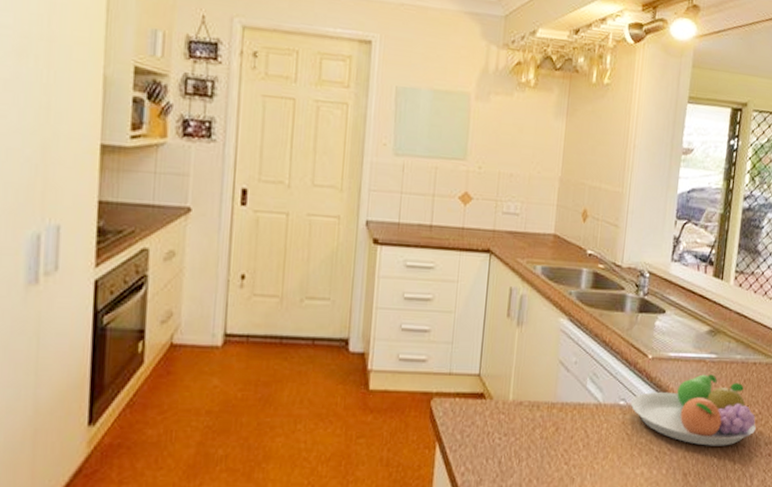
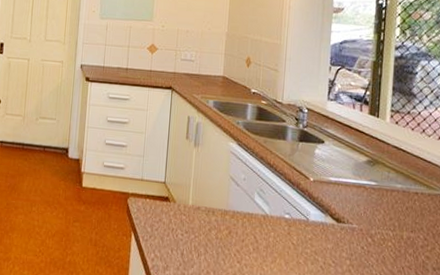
fruit bowl: present [630,374,758,446] -> none [295,198,424,266]

